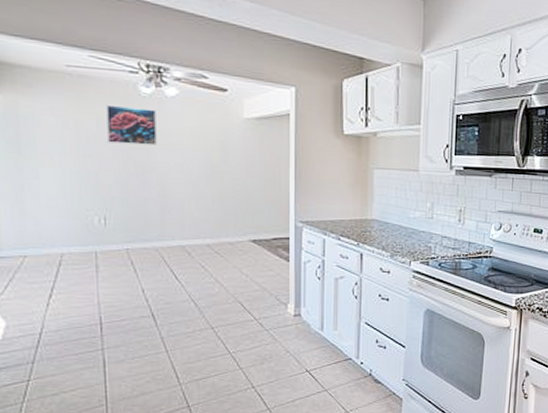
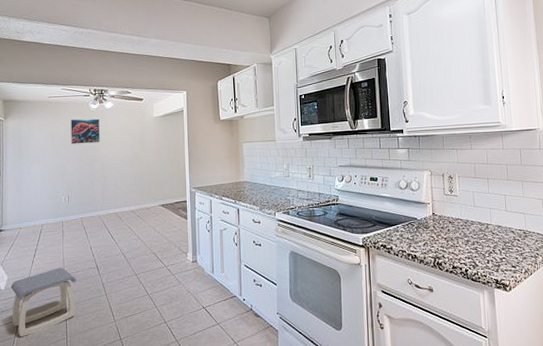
stool: none [11,313,120,402] -> present [10,267,76,337]

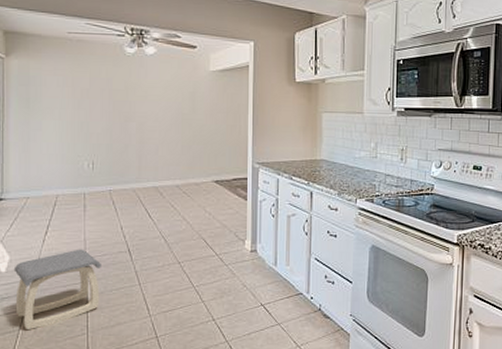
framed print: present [71,118,100,144] -> none [98,64,137,98]

